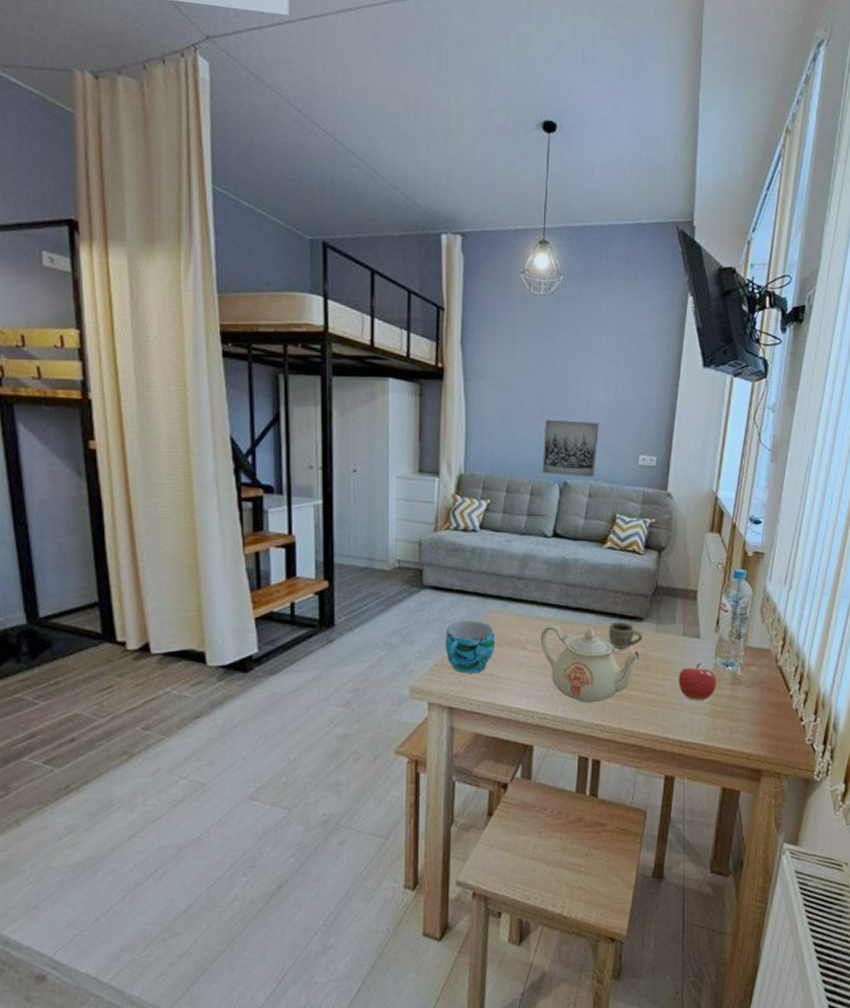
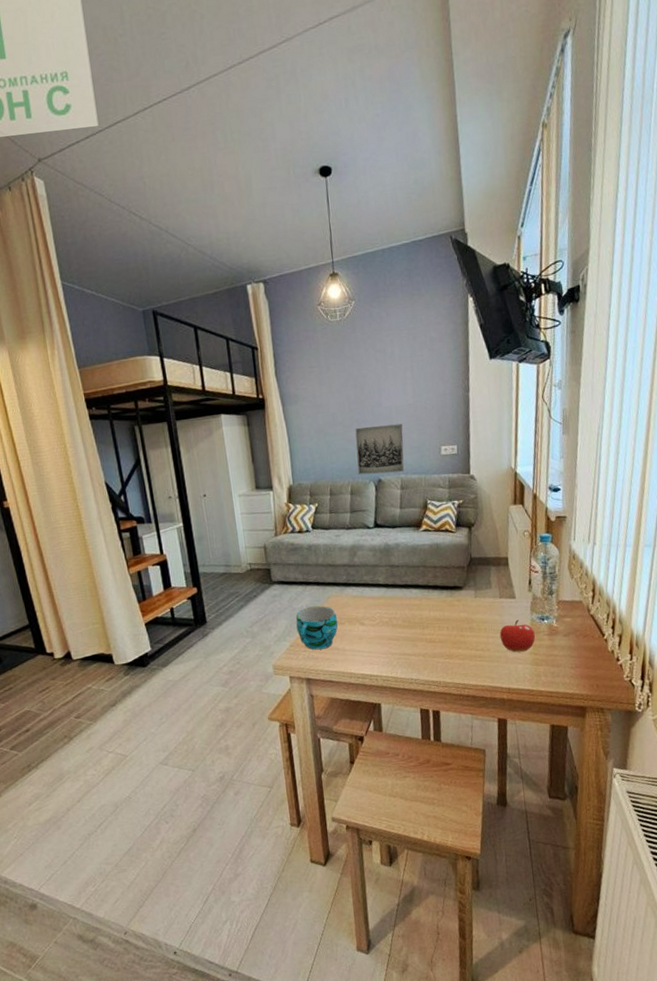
teapot: present [540,624,641,703] -> none [374,601,464,664]
cup: present [608,621,643,649] -> none [432,592,464,616]

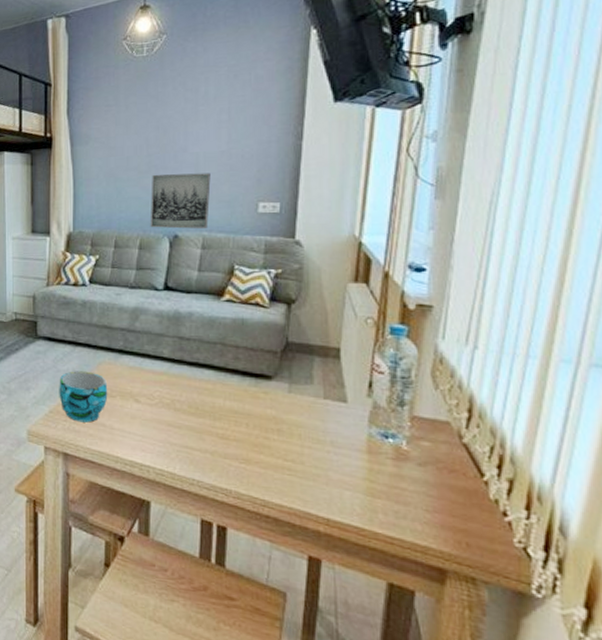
fruit: present [499,620,536,653] -> none [320,431,374,475]

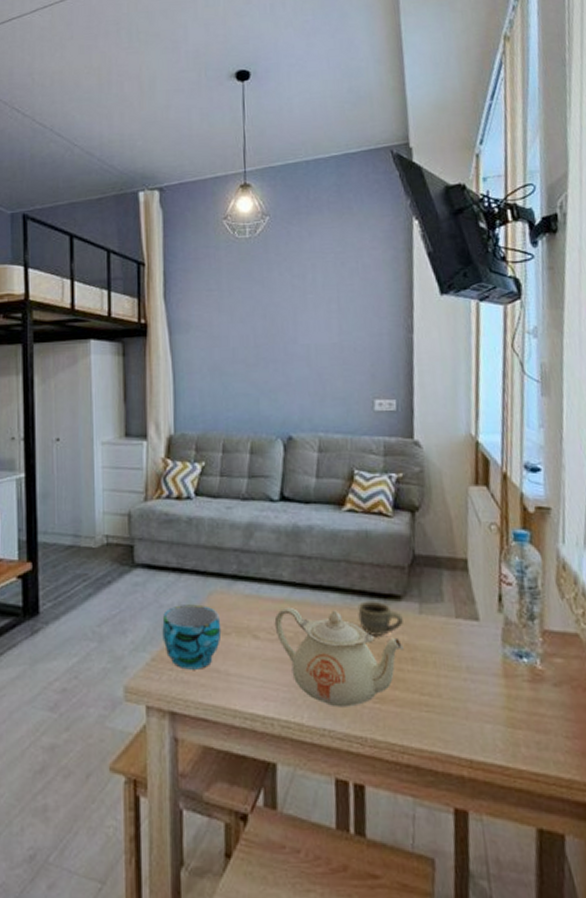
wall art: present [150,173,211,230] -> none [260,367,324,430]
teapot: none [154,378,271,464] -> present [274,606,404,708]
cup: none [230,378,272,409] -> present [357,601,403,636]

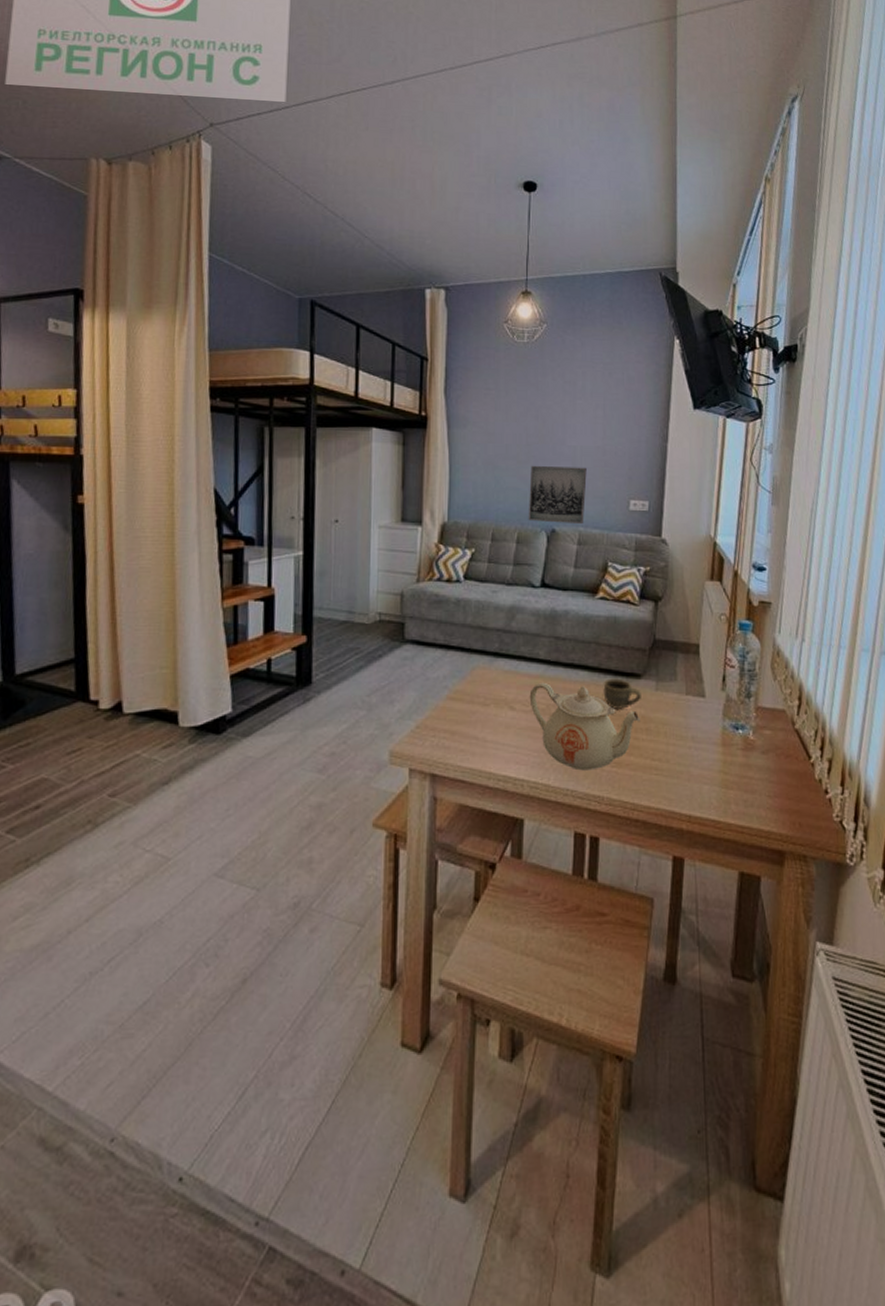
cup: present [162,604,222,670] -> none [427,678,482,737]
wall art: none [260,367,324,430] -> present [528,465,587,525]

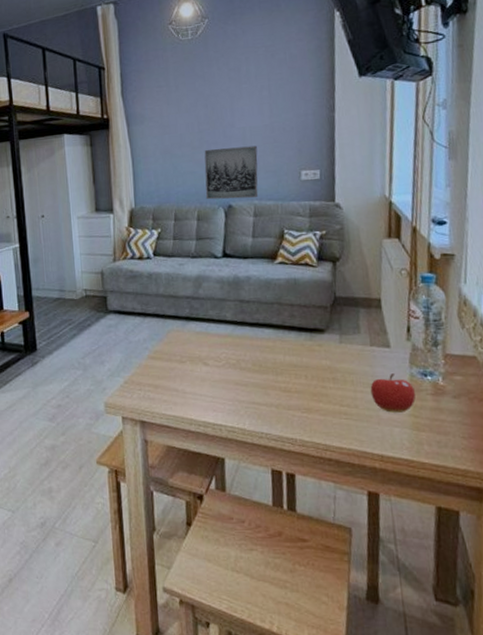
teapot: present [529,682,640,771] -> none [220,340,327,416]
cup: present [603,678,641,709] -> none [288,334,326,362]
fruit: none [683,726,727,769] -> present [370,373,416,413]

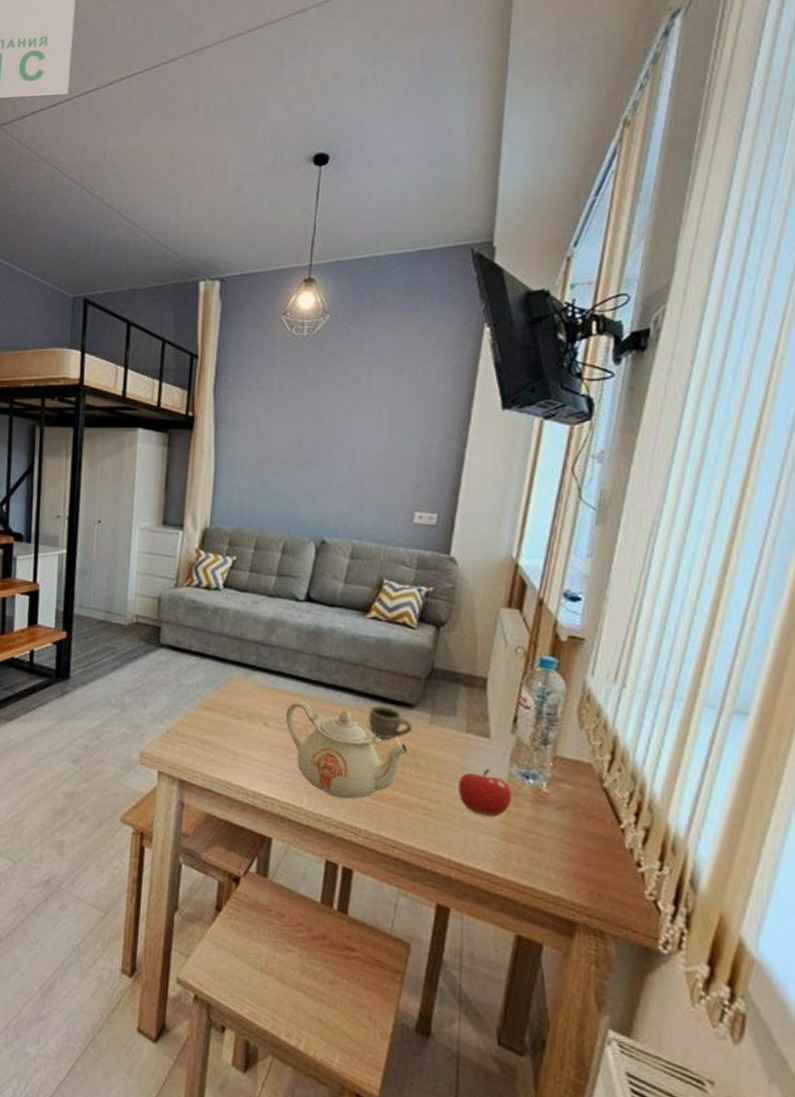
wall art: present [204,145,258,200] -> none [295,470,366,537]
teapot: none [220,340,327,416] -> present [285,700,409,800]
cup: none [288,334,326,362] -> present [368,705,412,739]

